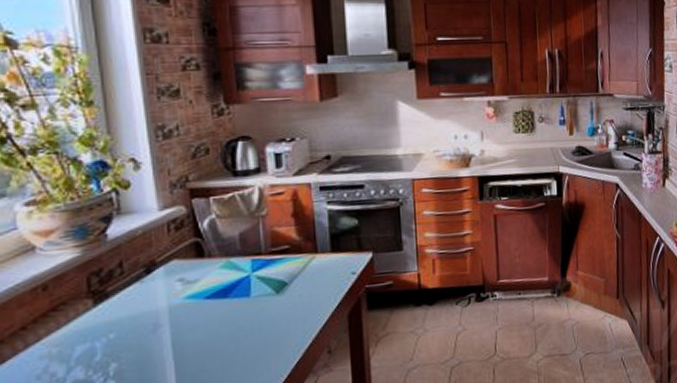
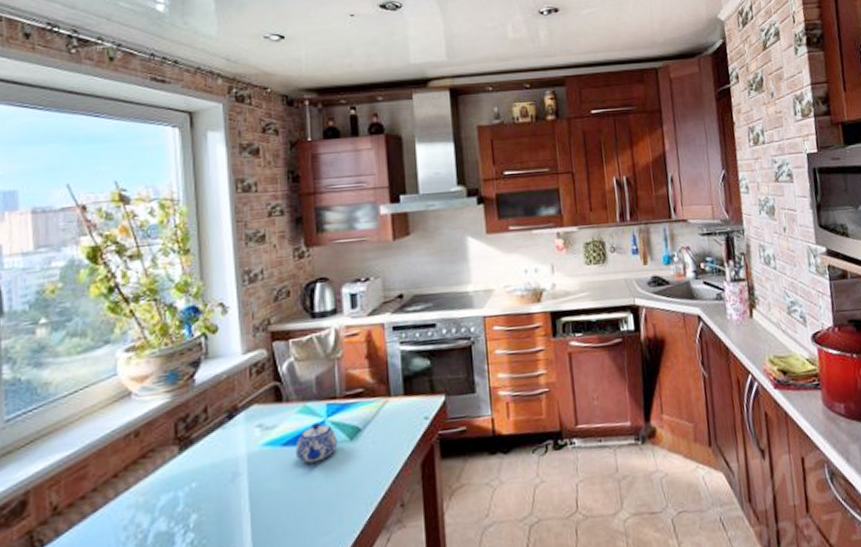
teapot: none [219,276,264,315] -> present [295,422,338,463]

